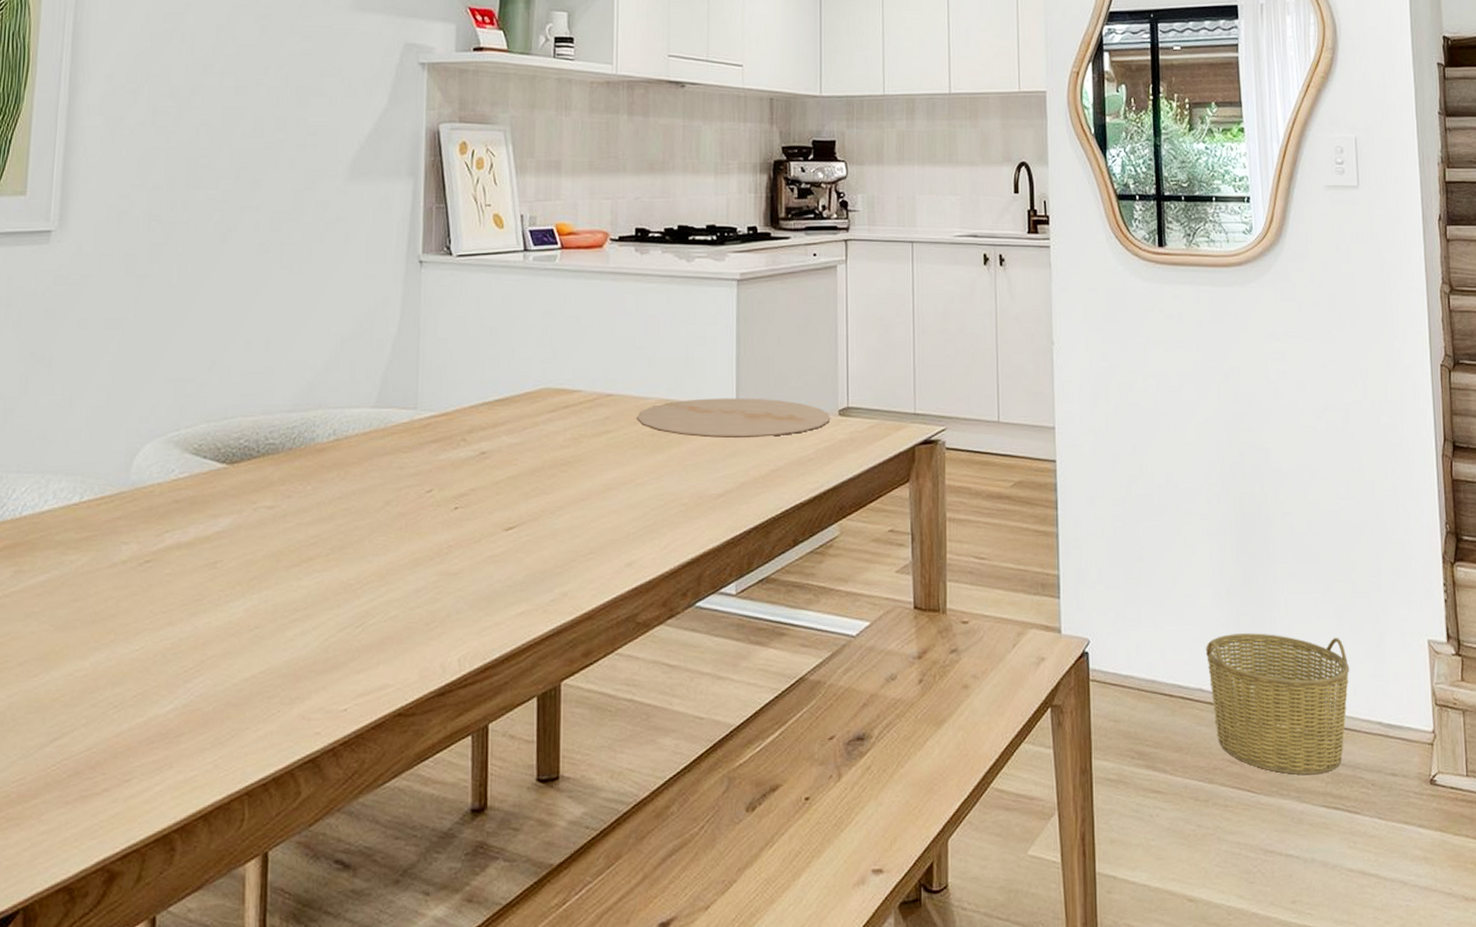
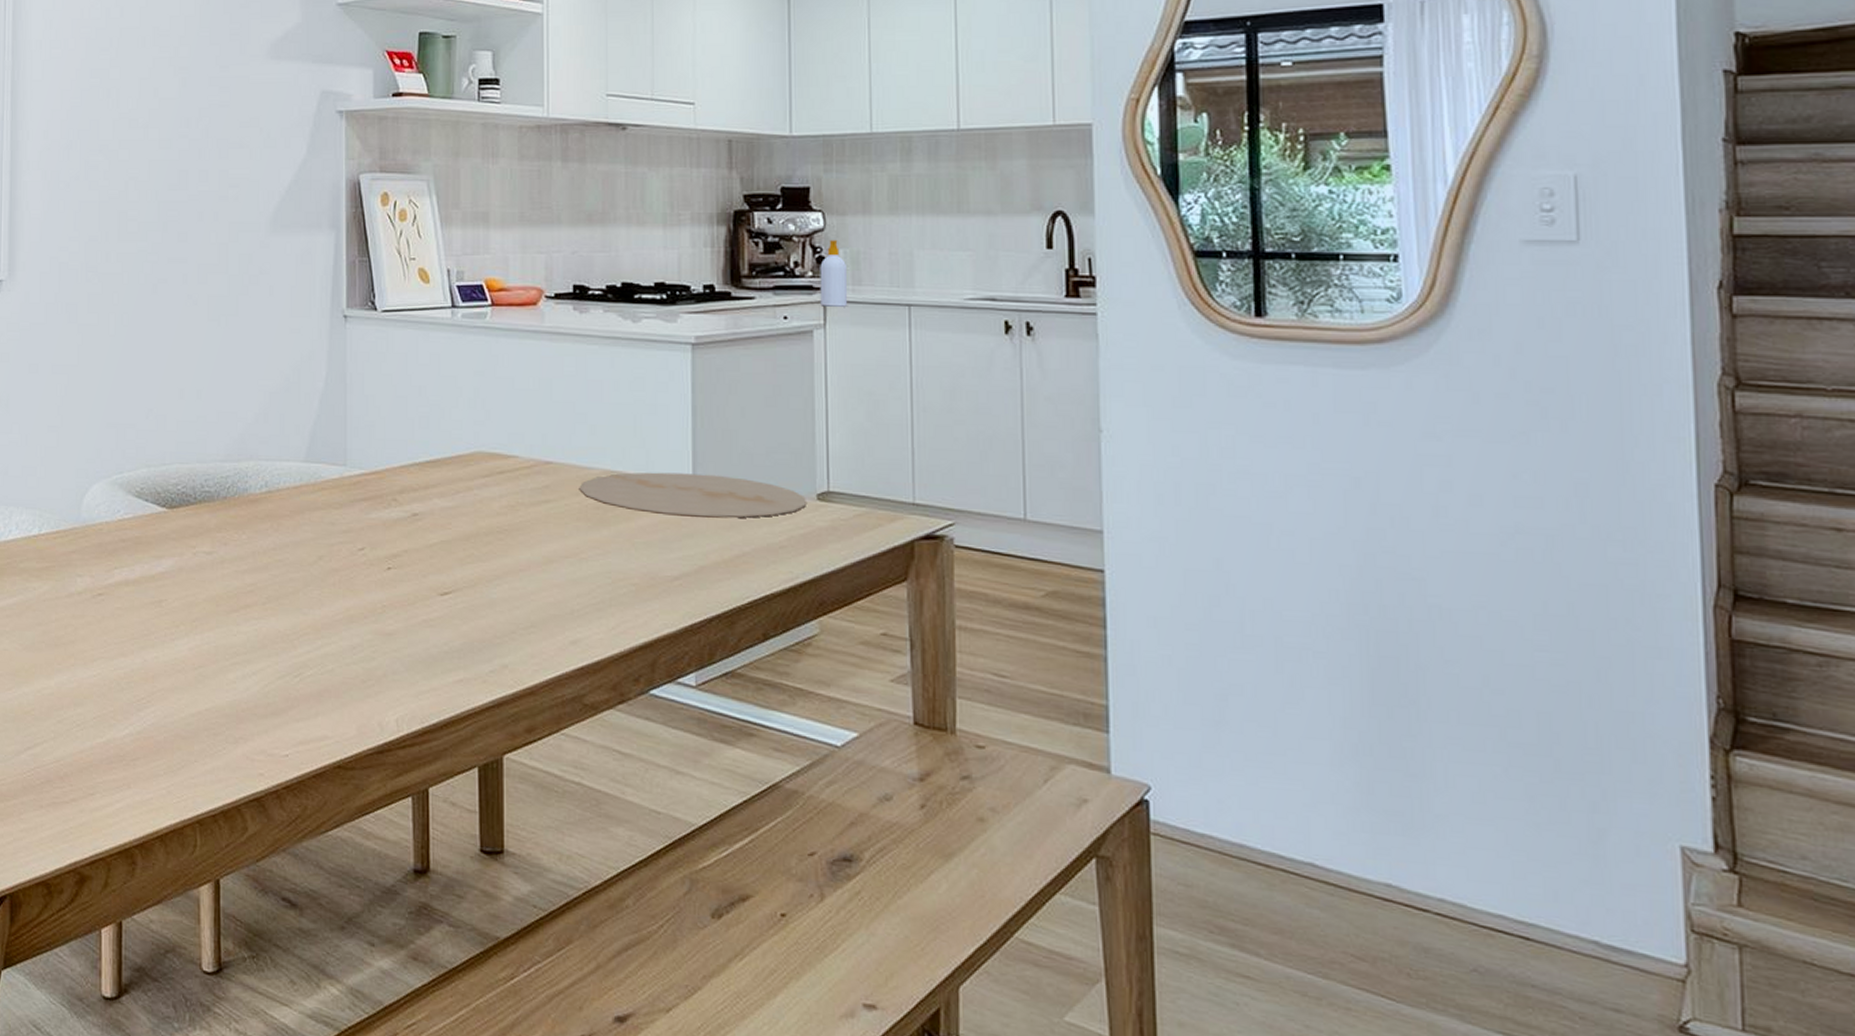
soap bottle: none [843,187,865,244] -> present [820,240,848,307]
basket: present [1206,633,1350,775] -> none [1321,802,1548,992]

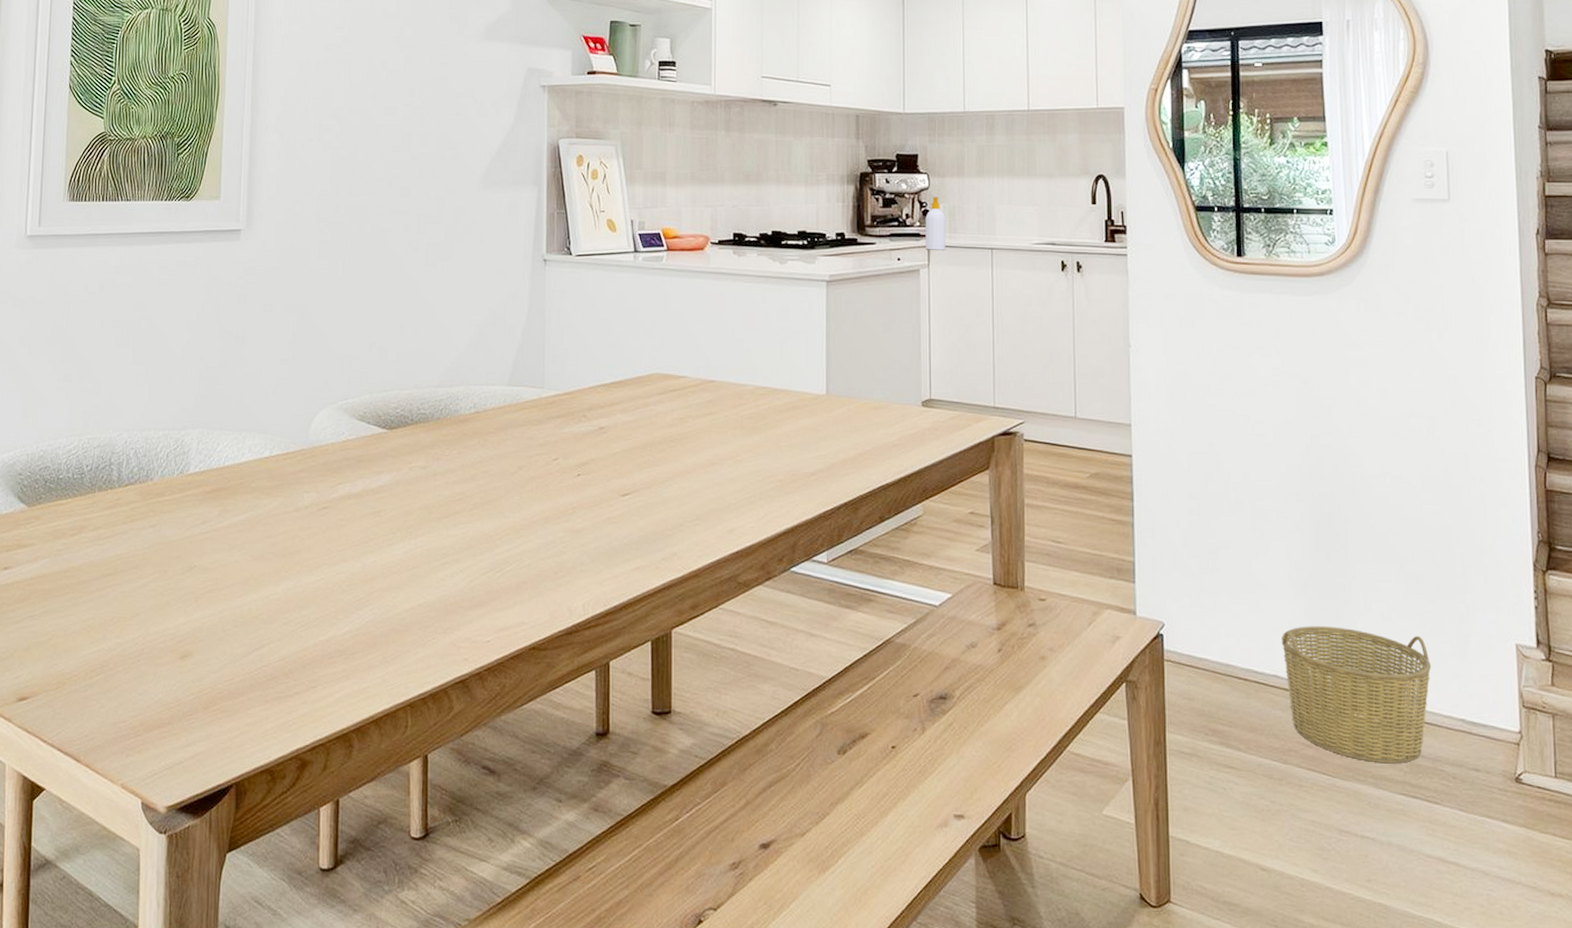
placemat: present [579,472,806,519] -> none [736,387,913,423]
basket: none [1321,802,1548,992] -> present [1282,626,1432,764]

